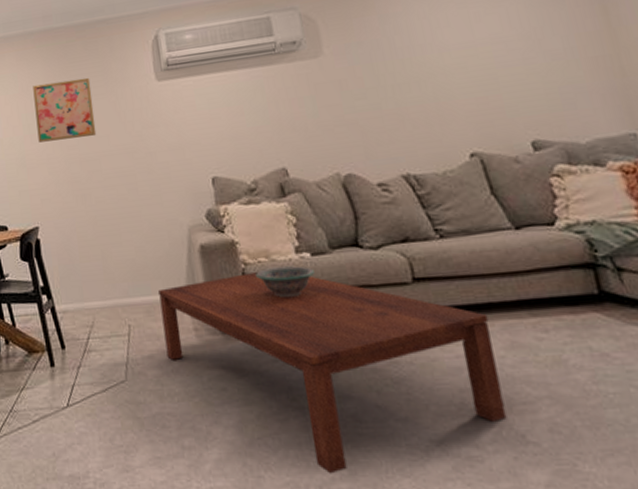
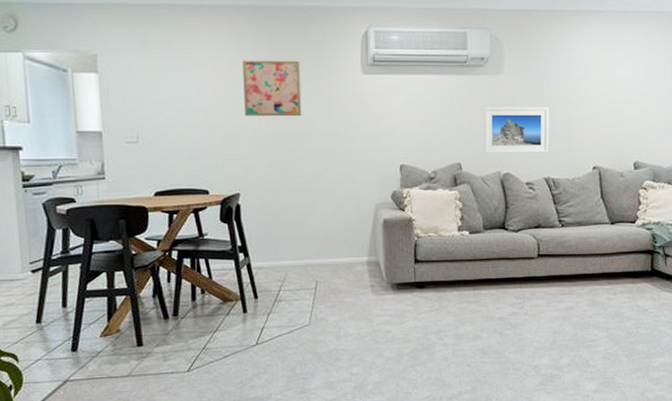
coffee table: present [159,271,507,474] -> none [345,243,581,390]
decorative bowl: present [256,266,314,298] -> none [425,241,470,265]
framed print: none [305,86,402,153] -> present [484,107,549,154]

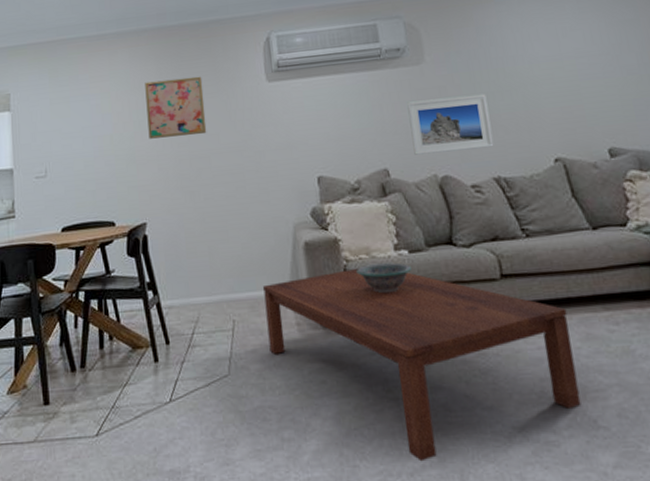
coffee table: none [345,243,581,390] -> present [263,267,581,462]
decorative bowl: none [425,241,470,265] -> present [357,262,411,294]

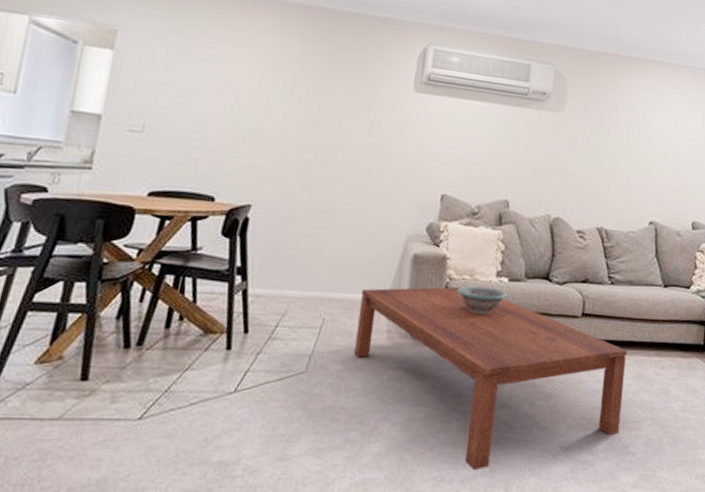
wall art: present [145,76,207,139] -> none [275,59,348,128]
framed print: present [407,94,494,155] -> none [535,143,609,201]

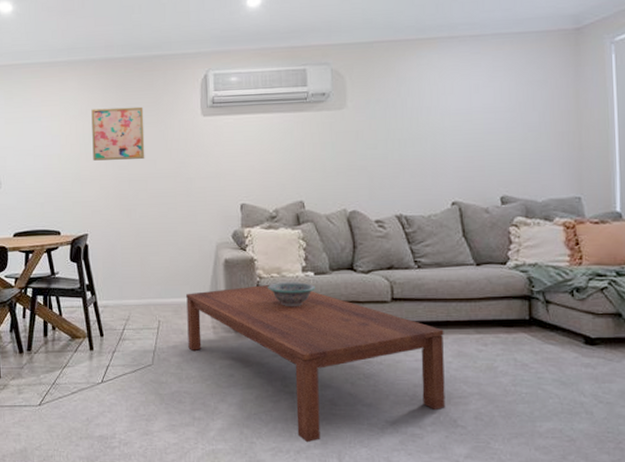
wall art: none [275,59,348,128] -> present [91,106,145,161]

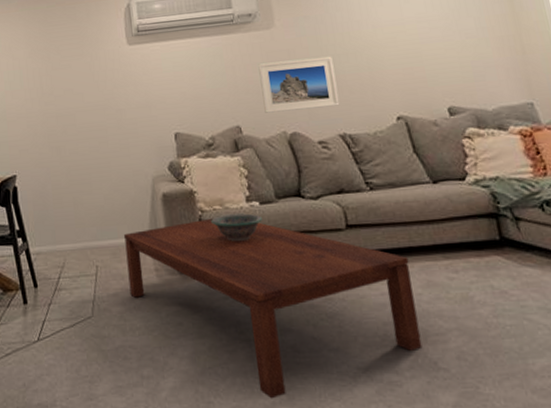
wall art: present [91,106,145,161] -> none [15,40,72,98]
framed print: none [326,140,400,191] -> present [258,56,340,113]

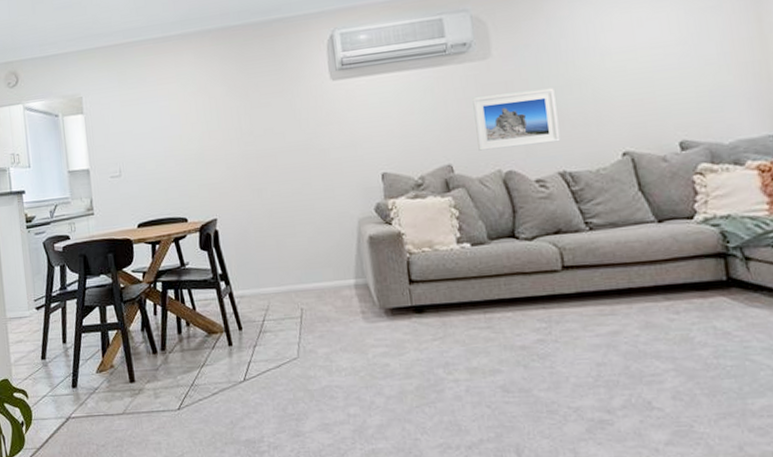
coffee table: present [124,217,422,399] -> none [329,260,637,437]
decorative bowl: present [211,213,262,242] -> none [419,255,473,284]

